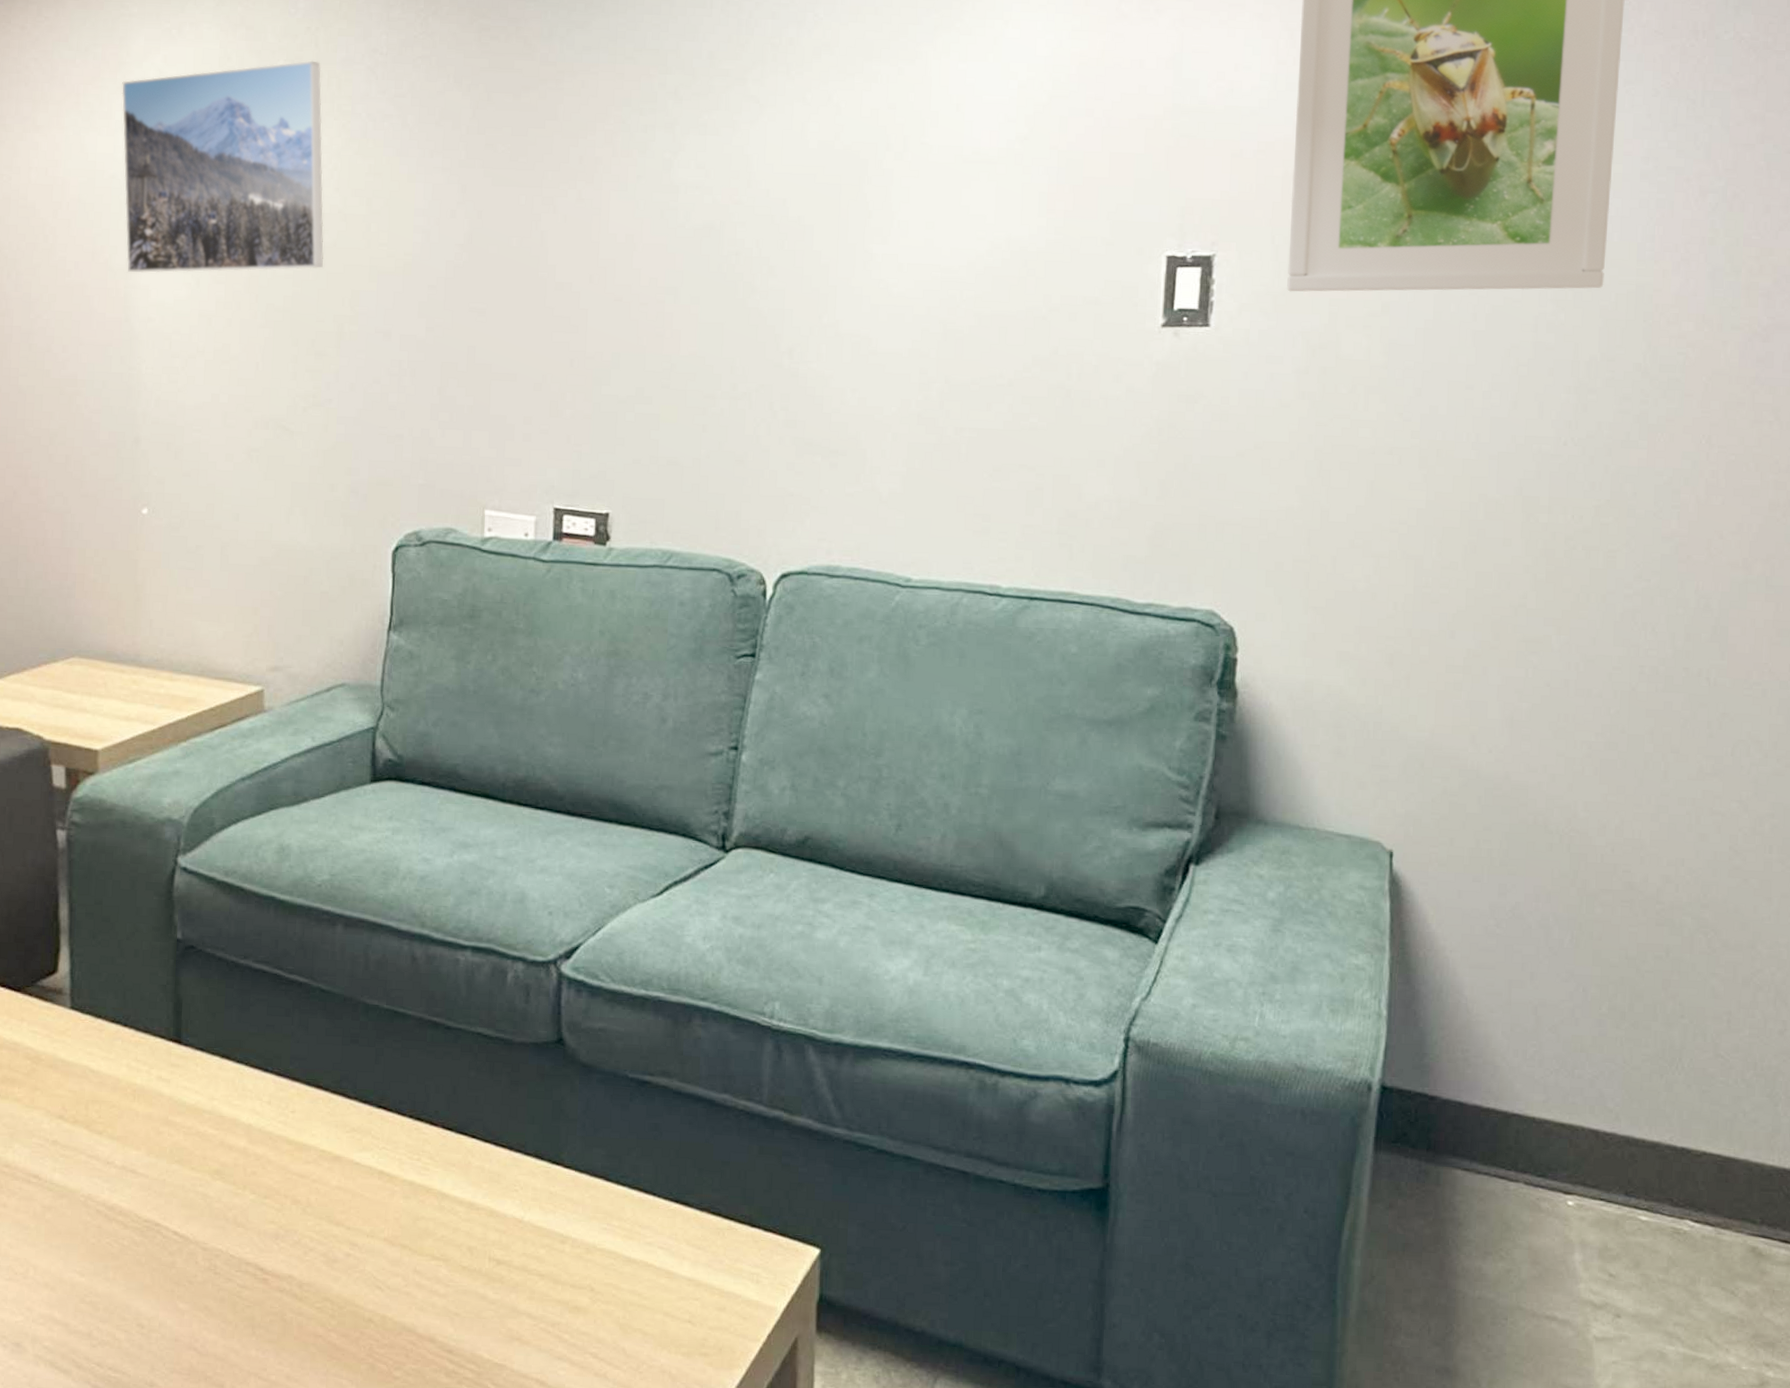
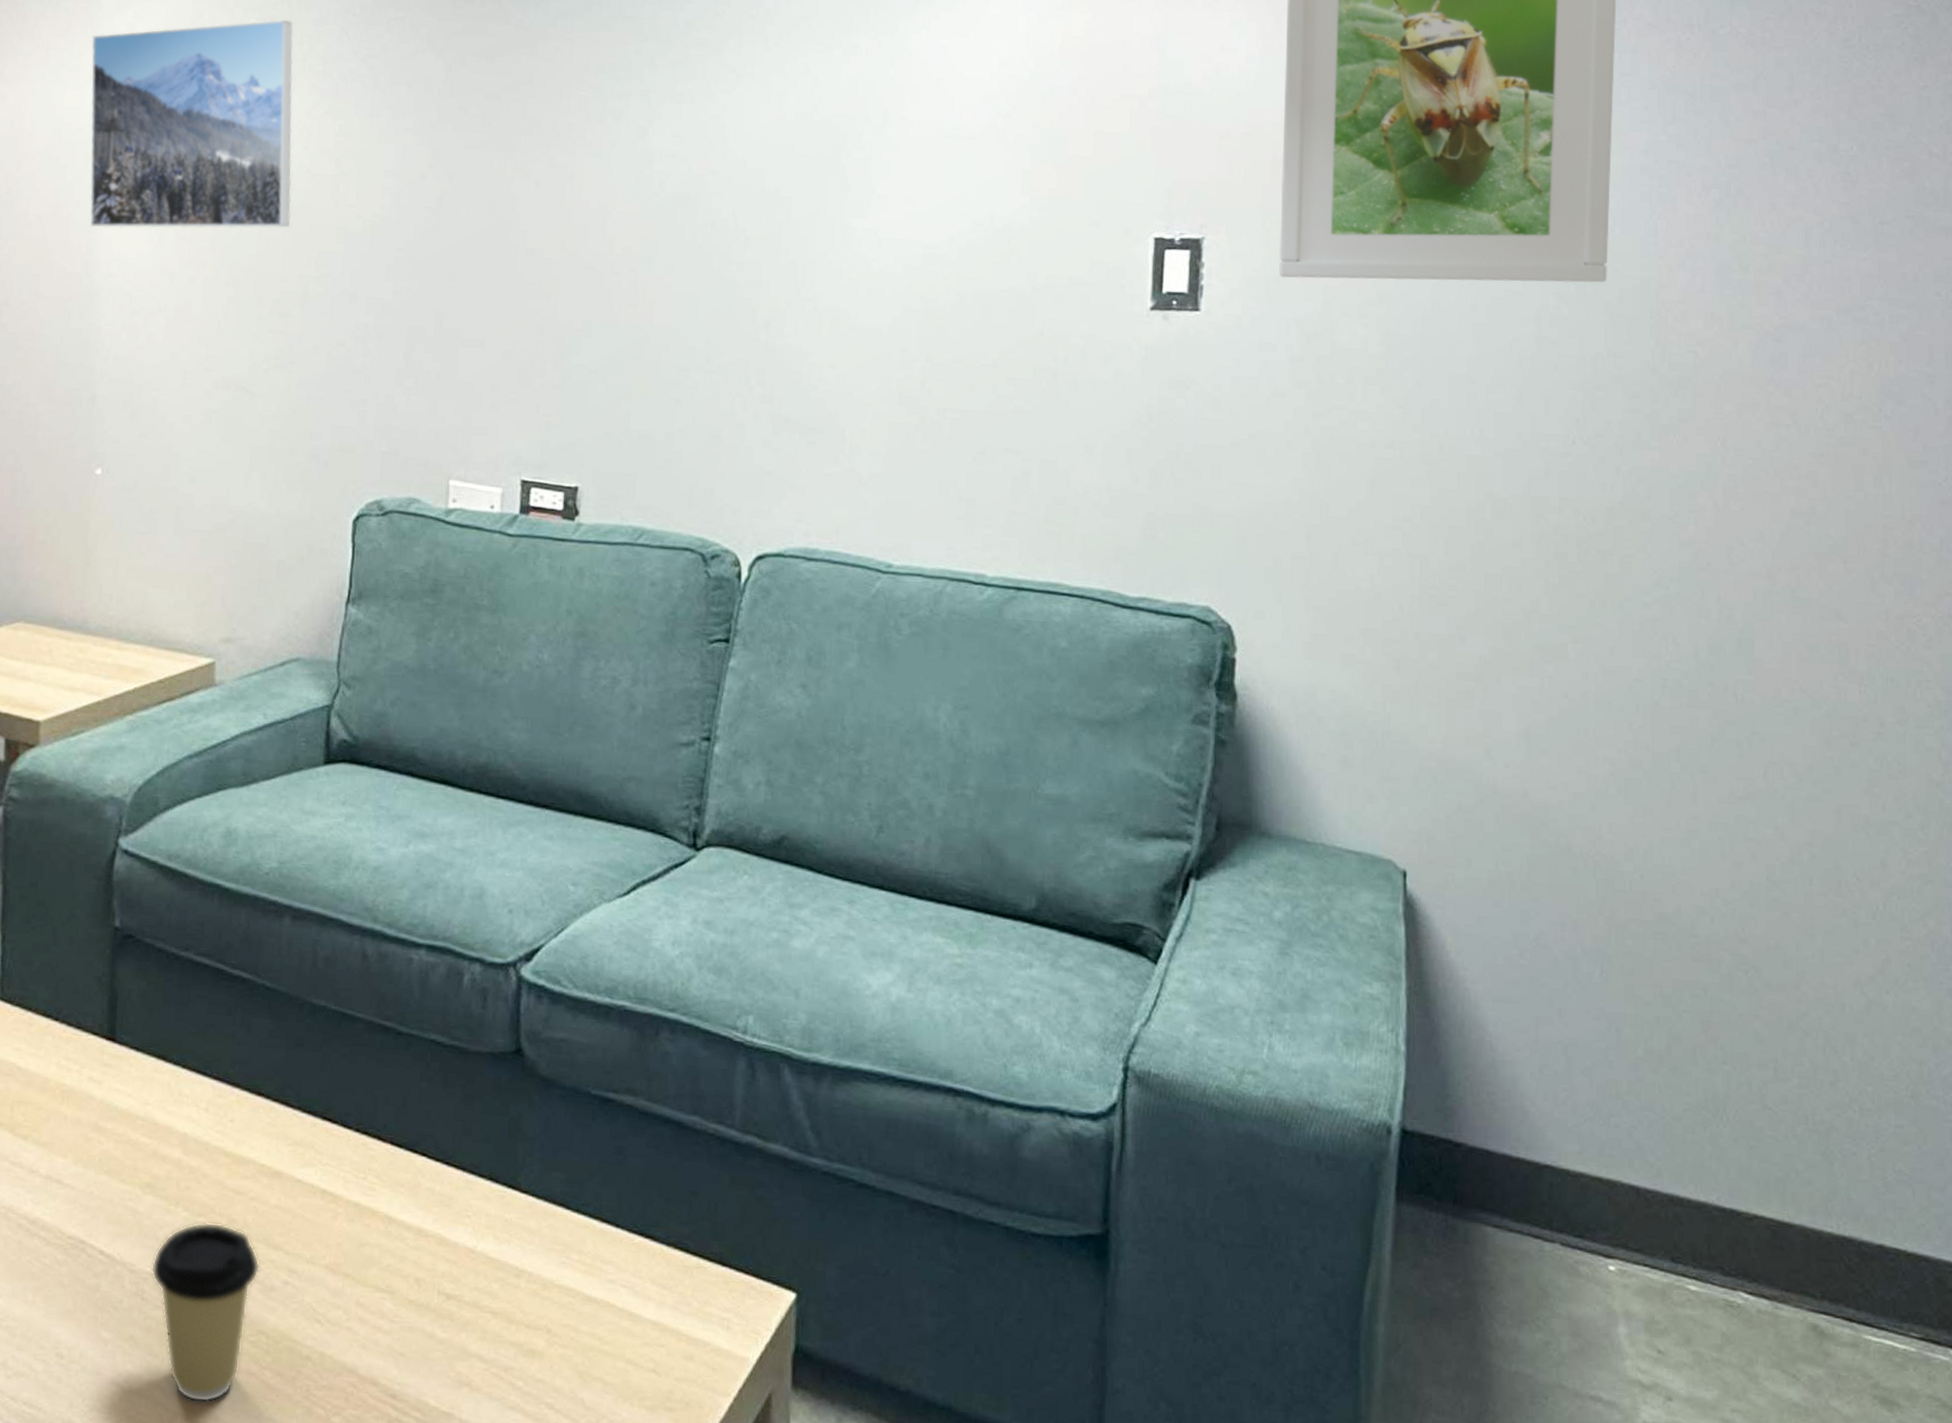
coffee cup: none [223,1203,324,1363] -> present [151,1222,261,1403]

